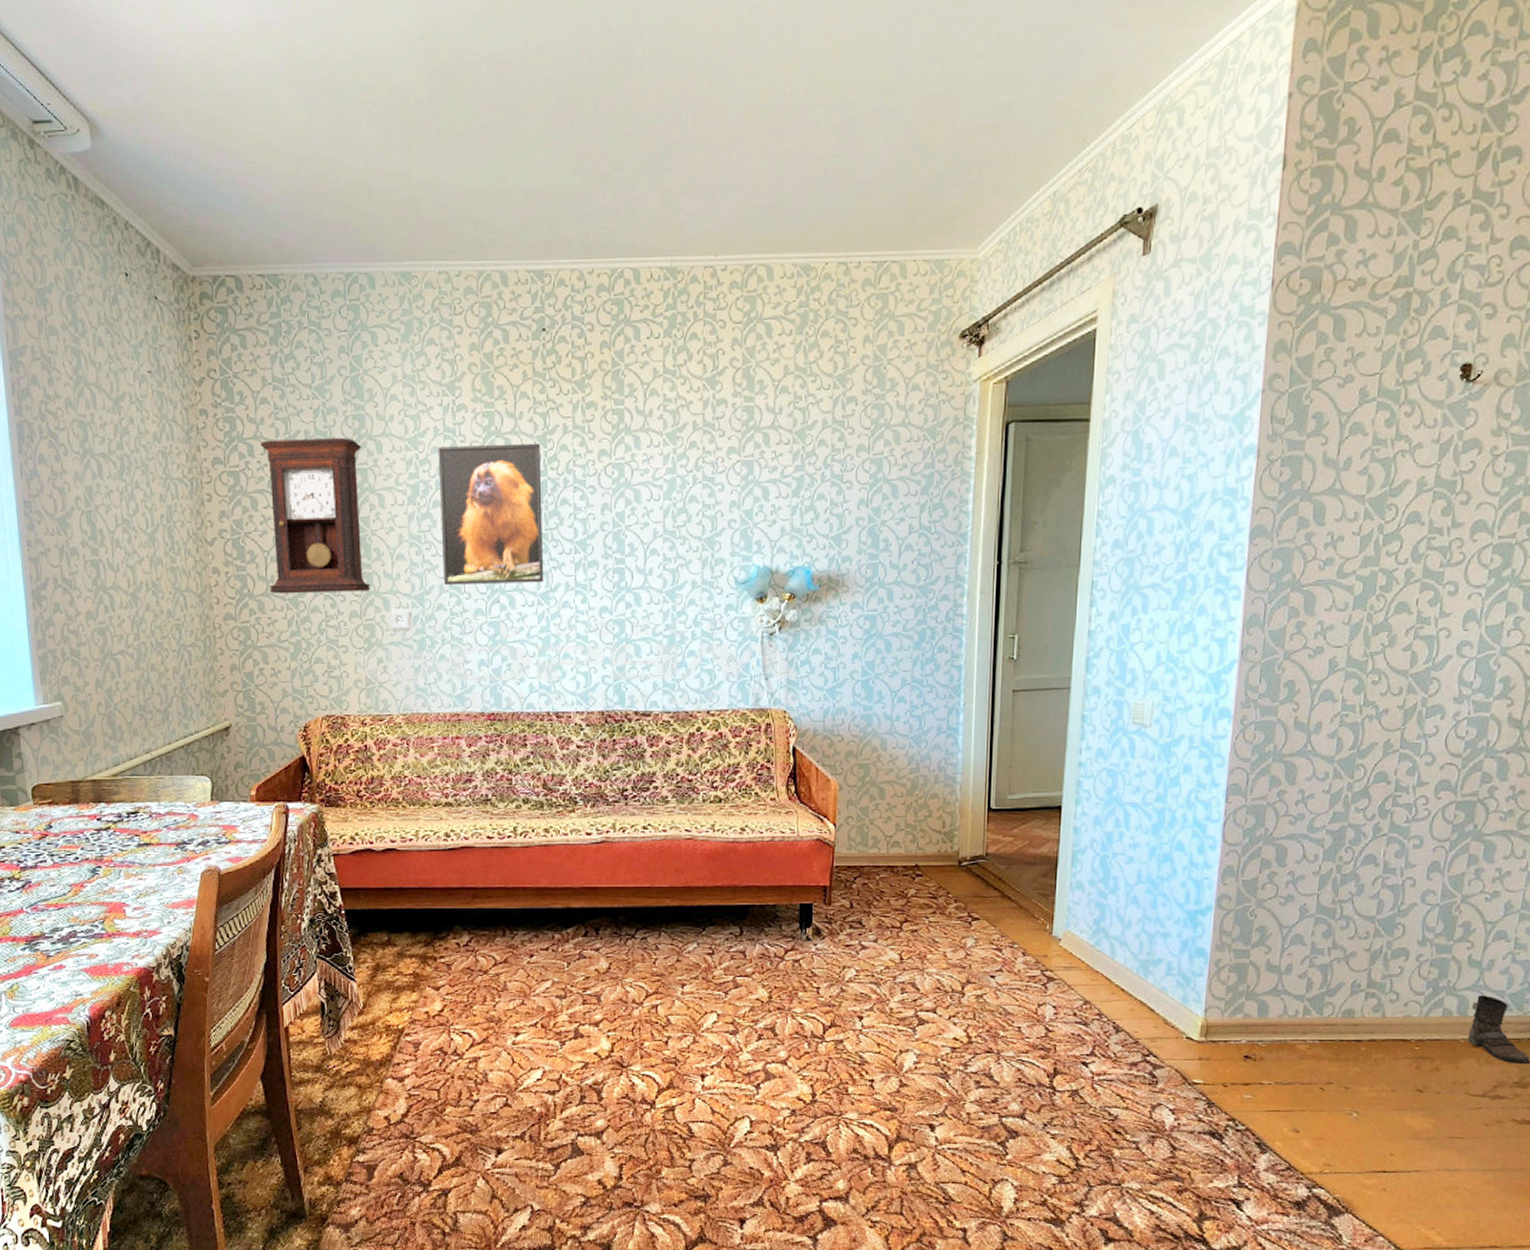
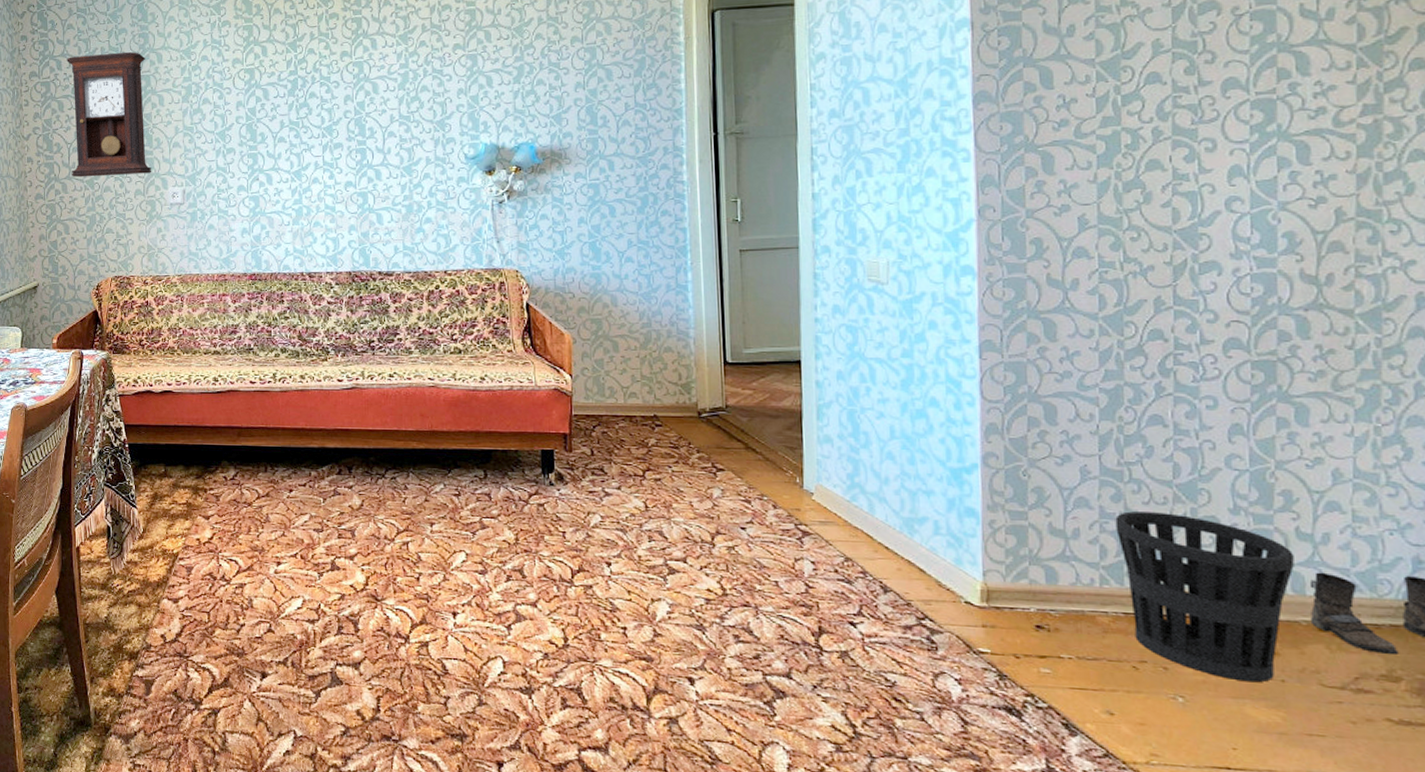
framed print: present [438,443,544,586] -> none [207,48,297,167]
wastebasket: none [1322,946,1464,1096] -> present [1115,511,1294,683]

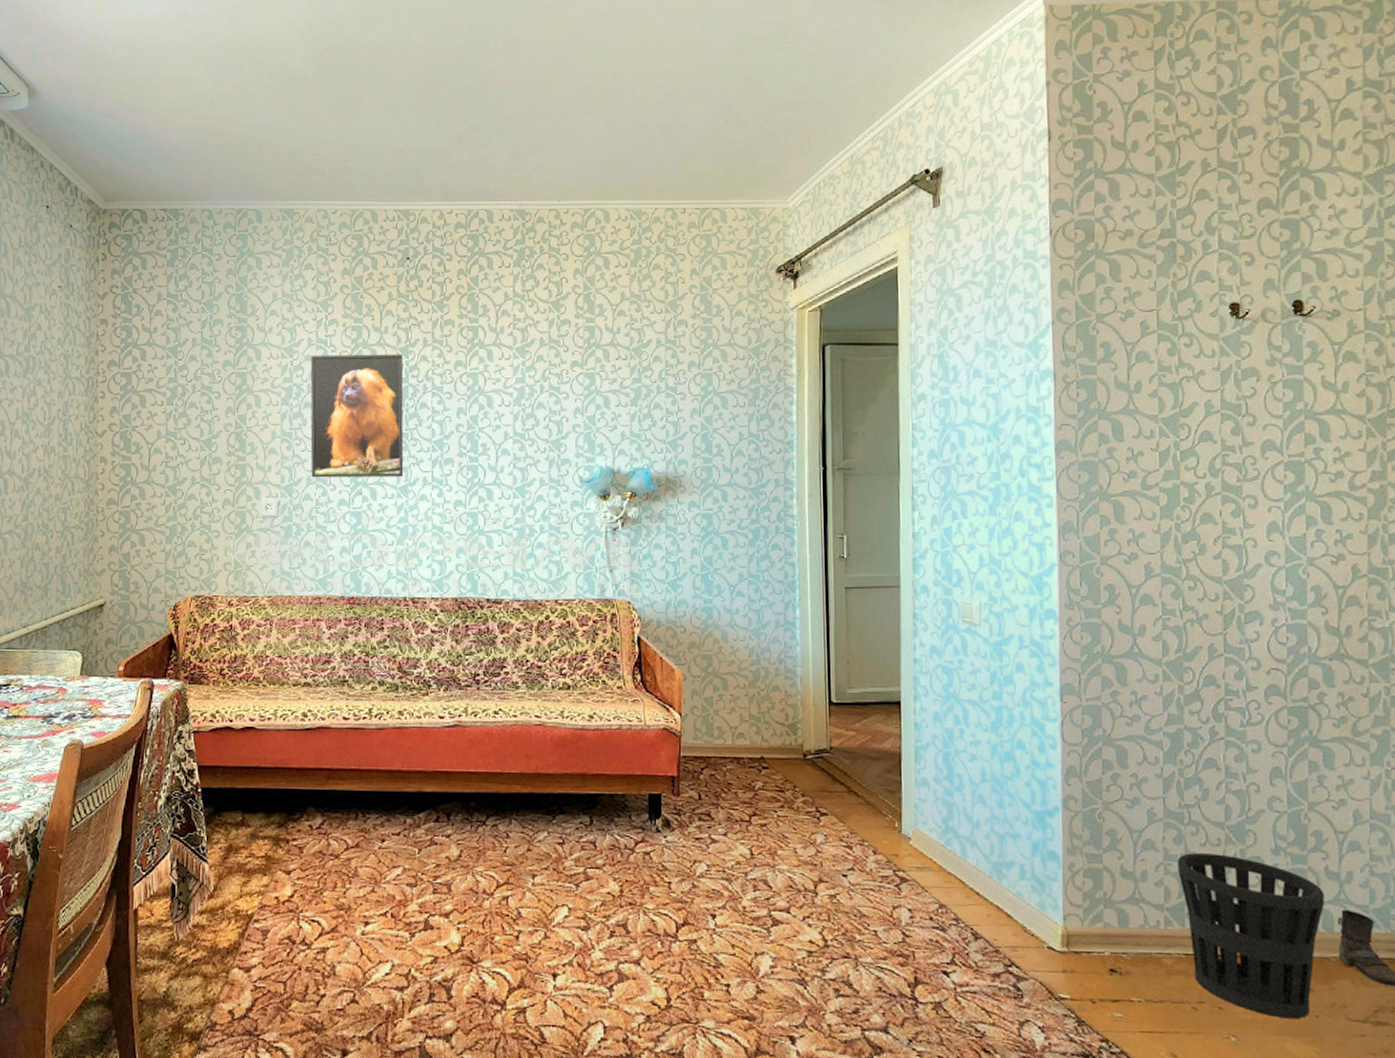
pendulum clock: present [67,51,152,178] -> none [150,345,244,482]
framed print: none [207,48,297,167] -> present [310,354,404,478]

